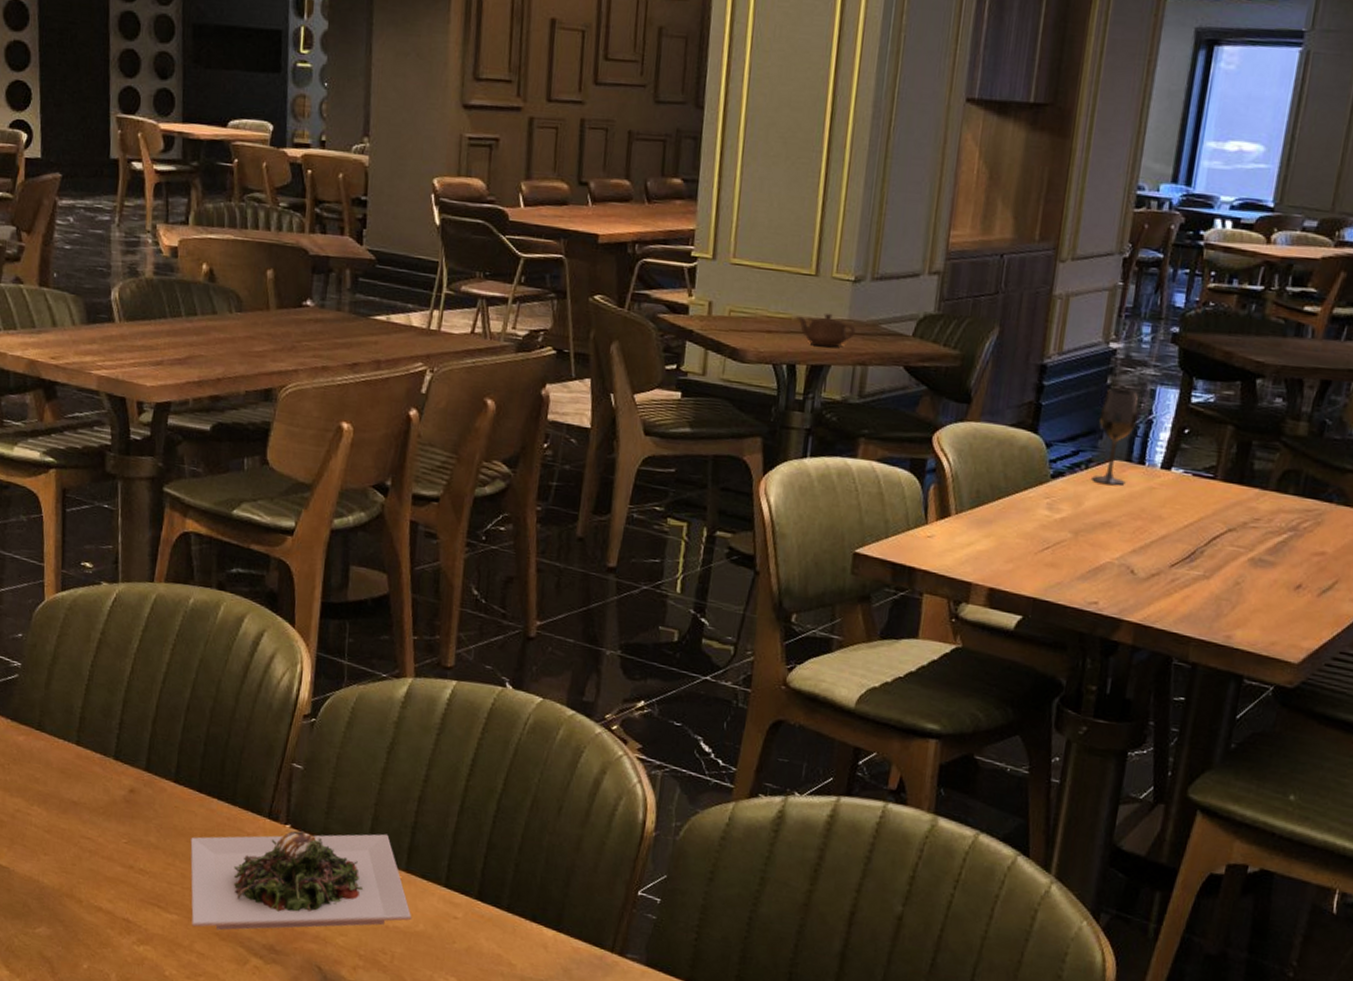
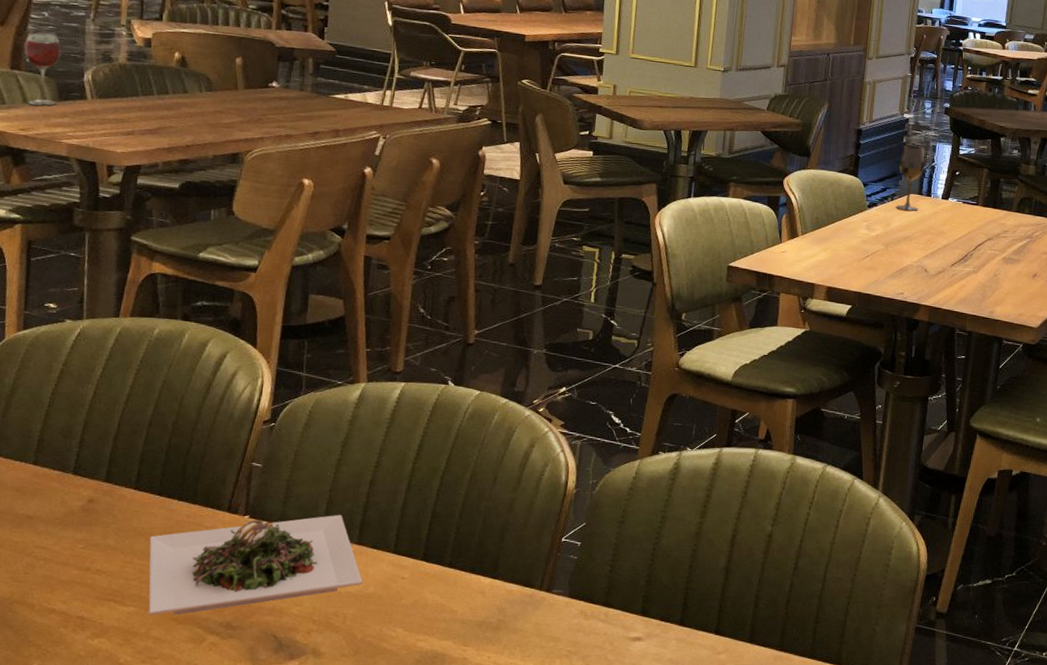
wineglass: none [51,237,88,330] -> present [24,29,62,106]
teapot: present [796,312,856,347] -> none [681,93,726,118]

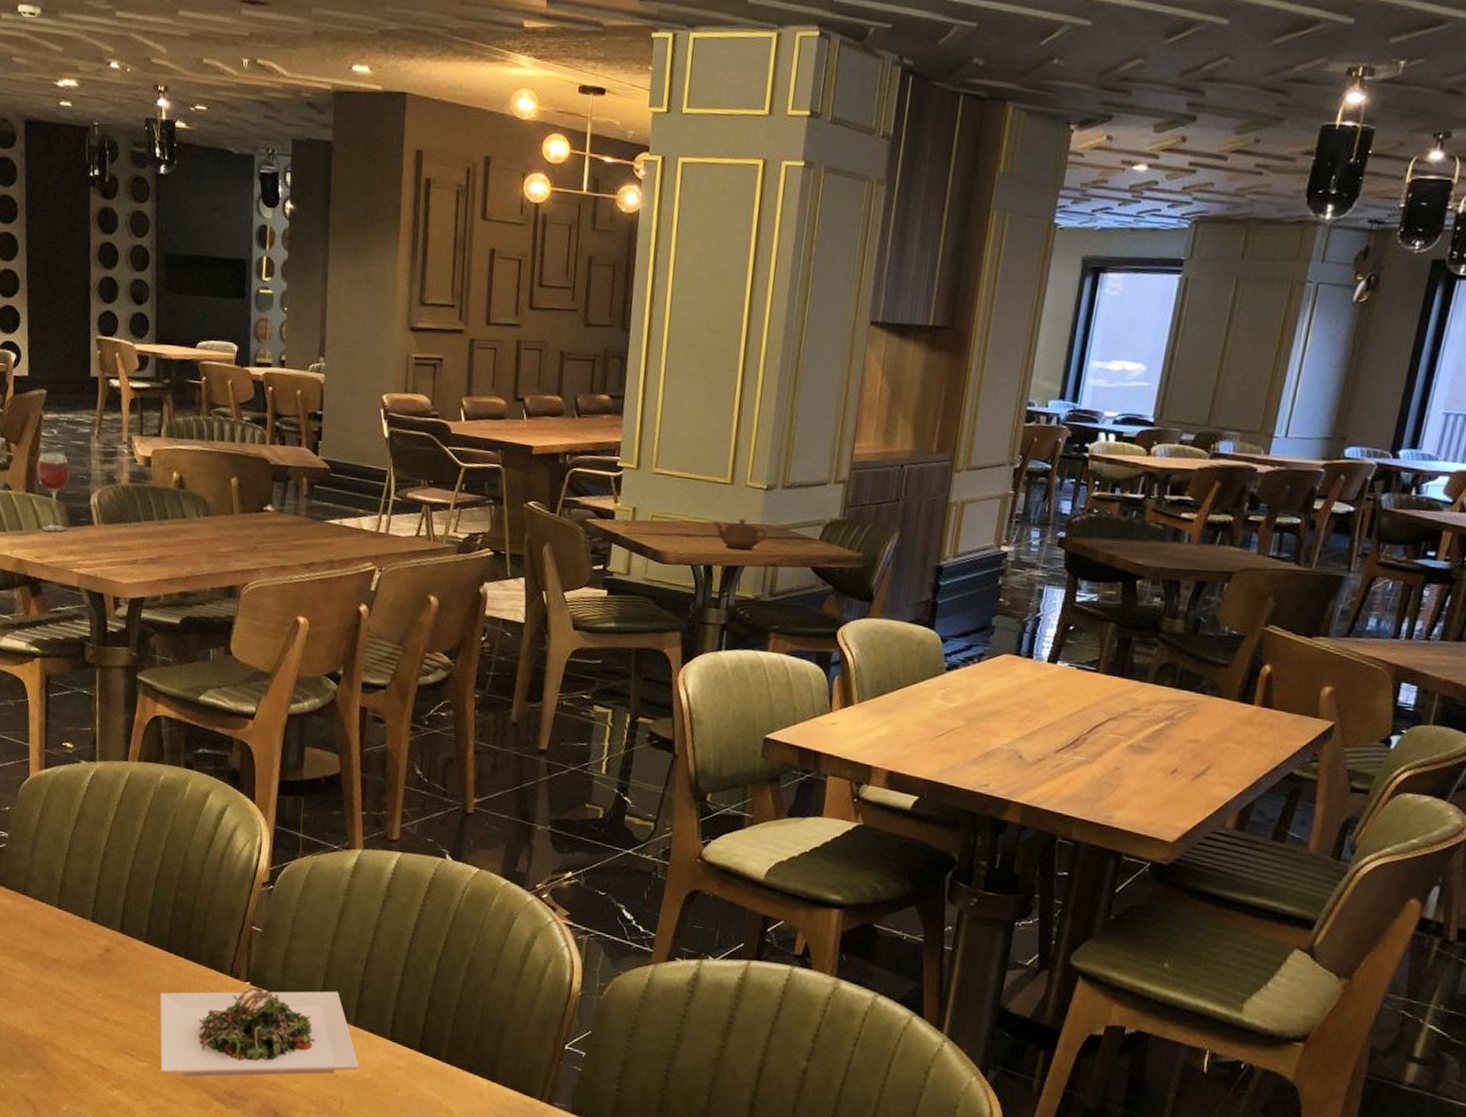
teapot: none [681,93,726,118] -> present [713,518,768,550]
wine glass: present [896,145,925,212] -> none [983,589,1027,678]

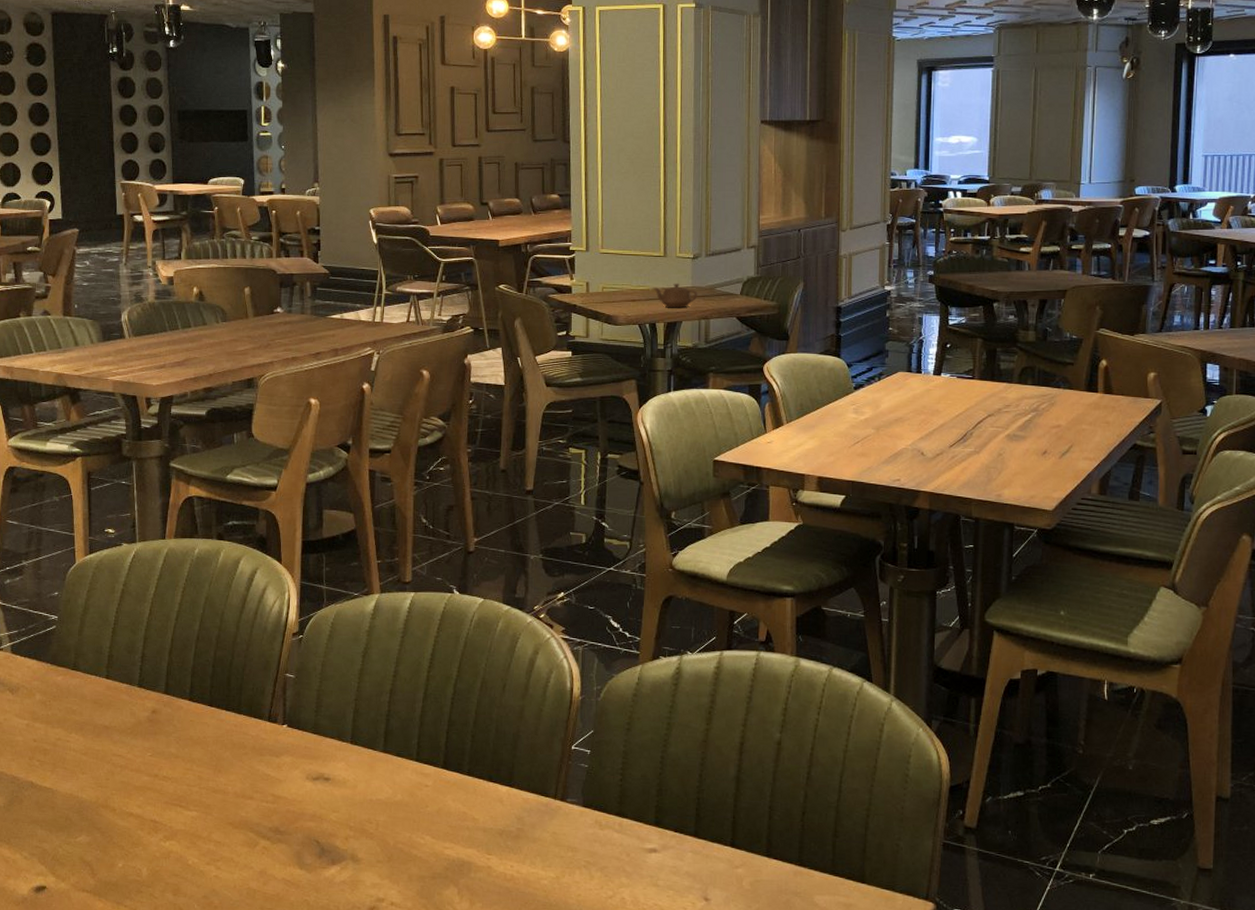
wineglass: present [37,448,70,532] -> none [72,277,102,347]
salad: present [159,987,360,1077] -> none [205,723,391,820]

